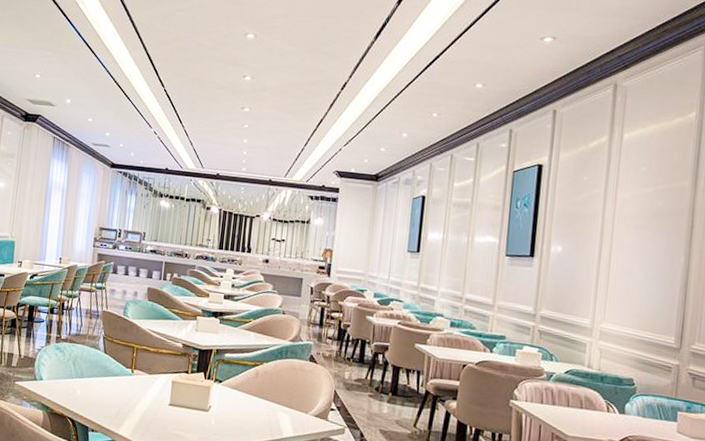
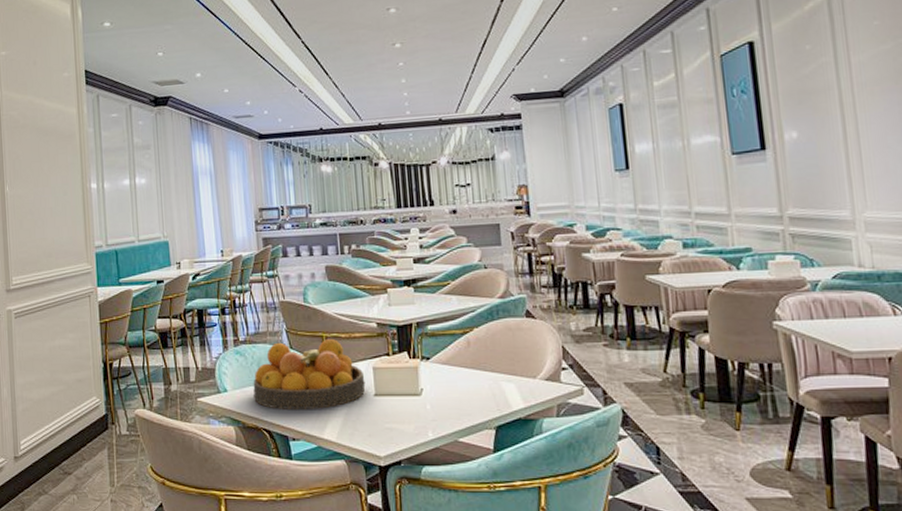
fruit bowl: none [65,345,164,409] -> present [253,339,366,411]

